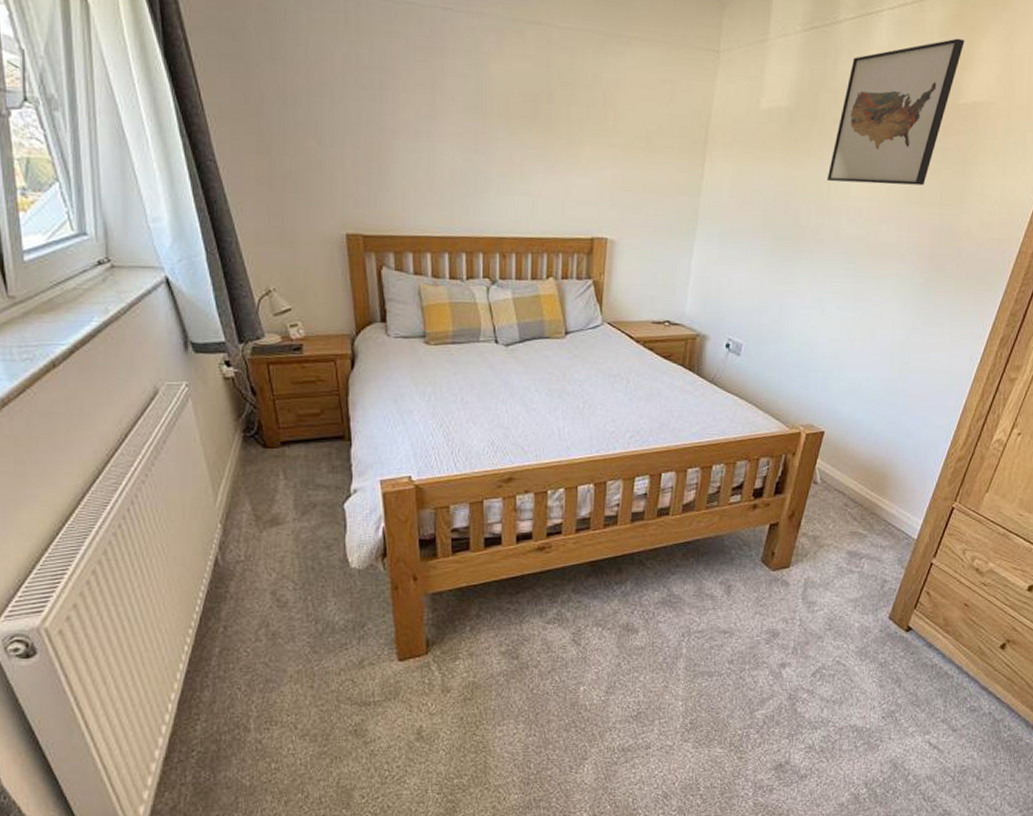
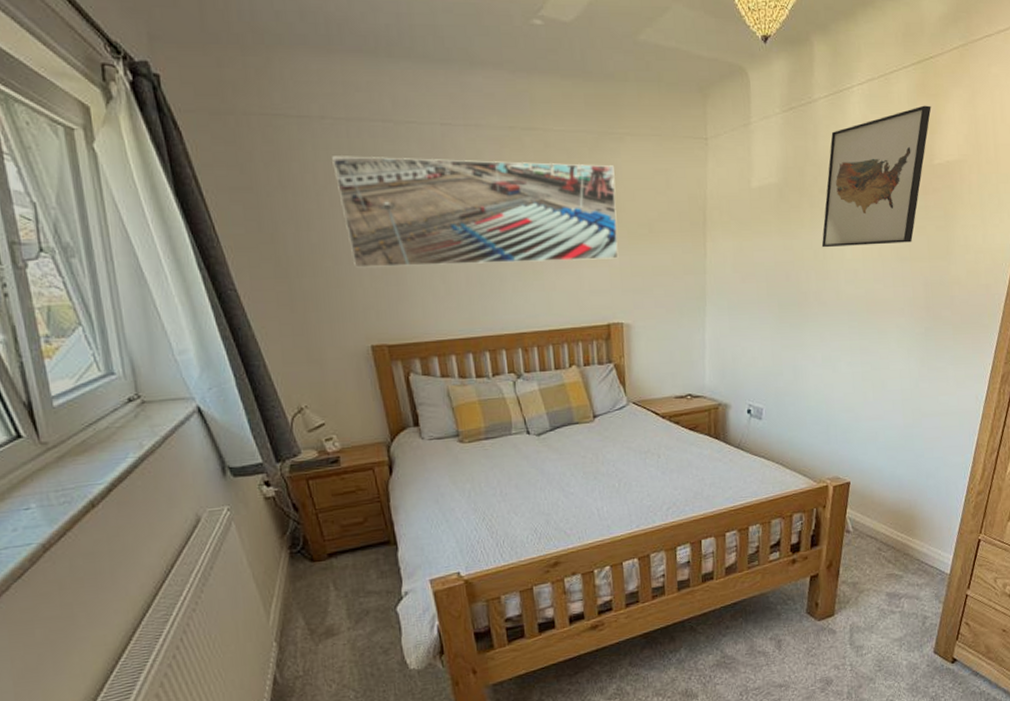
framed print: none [326,31,617,170] -> present [332,156,619,268]

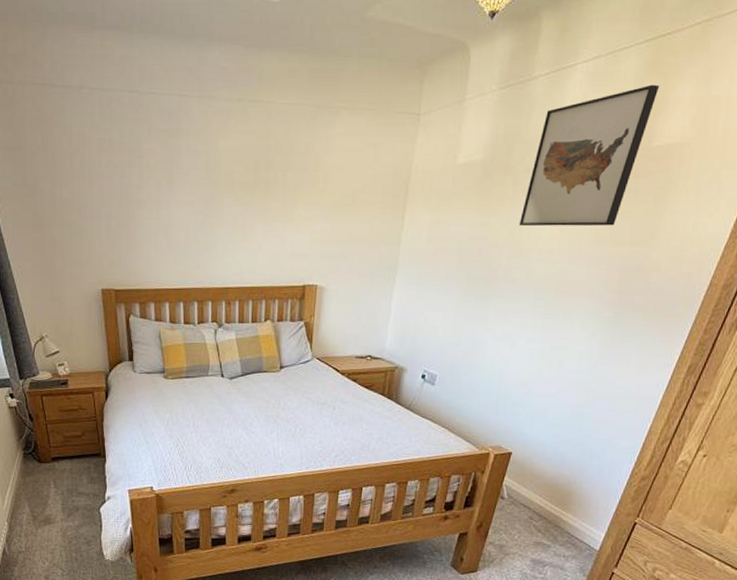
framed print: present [332,156,619,268] -> none [86,122,328,226]

